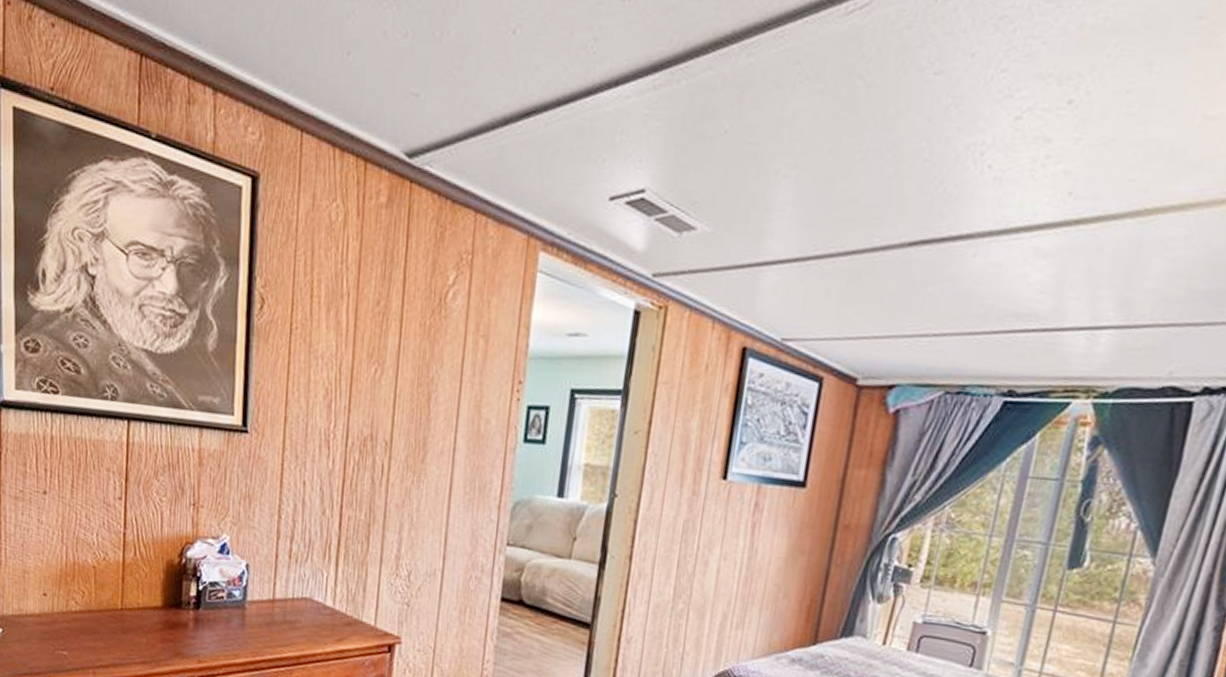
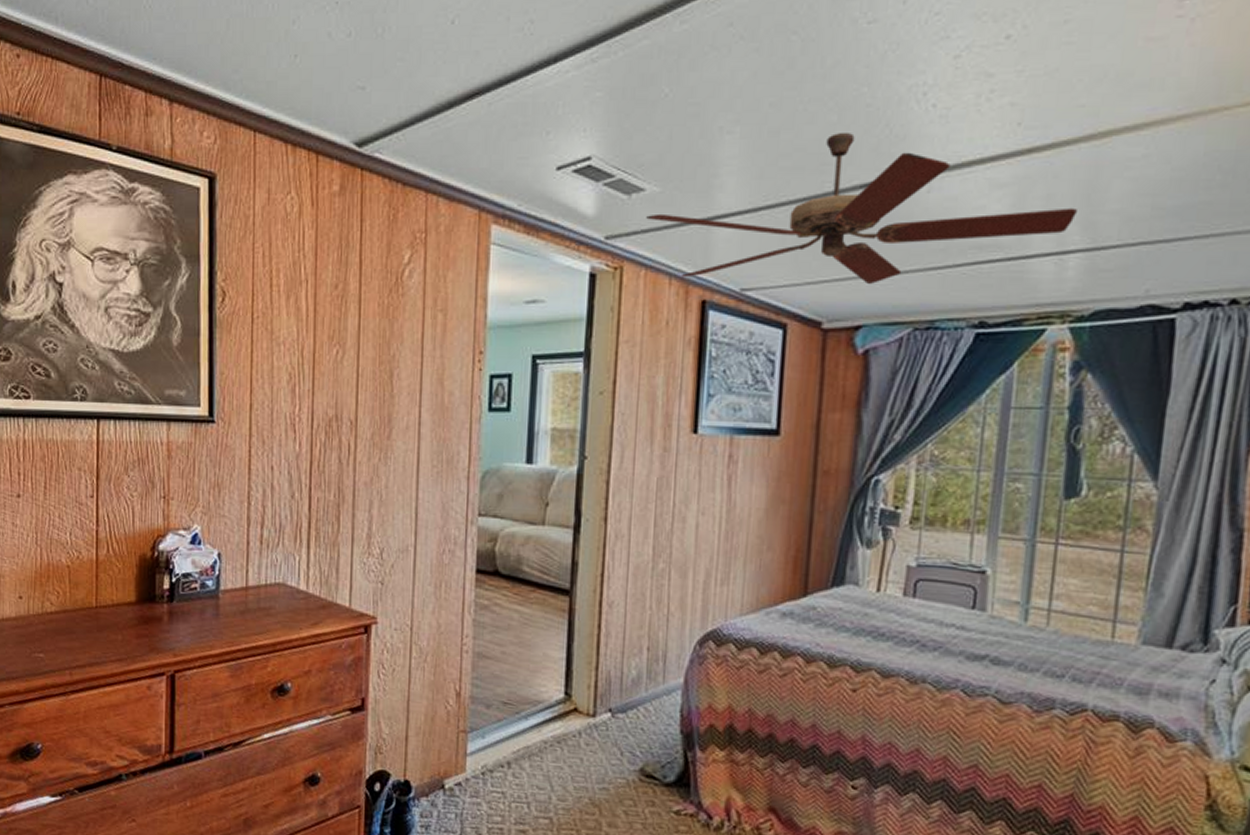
ceiling fan: none [695,186,1116,345] -> present [646,132,1078,285]

